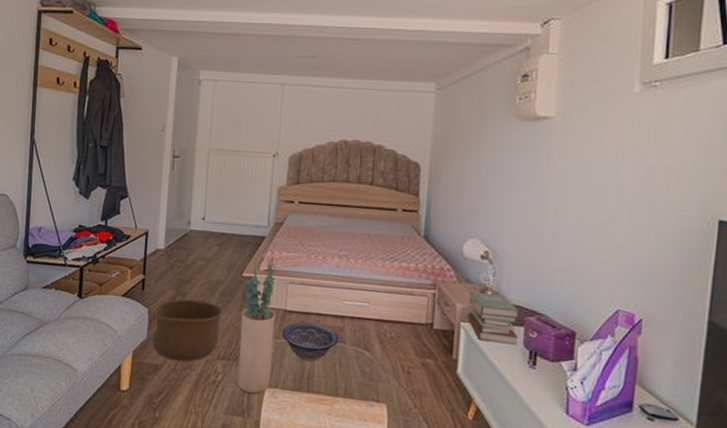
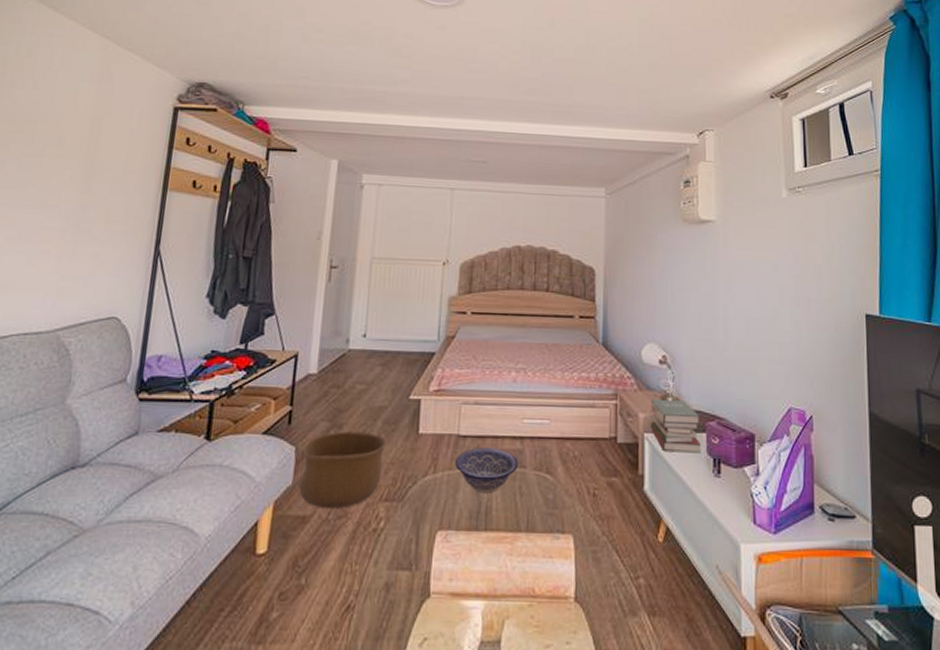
vase: present [236,258,276,395] -> none [402,376,448,541]

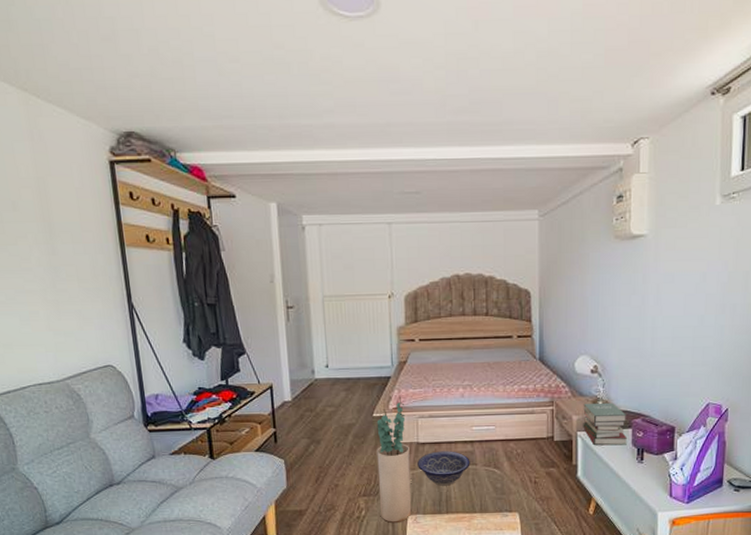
basket: present [298,431,386,509] -> none [290,445,358,504]
vase: none [402,376,448,541] -> present [376,396,412,524]

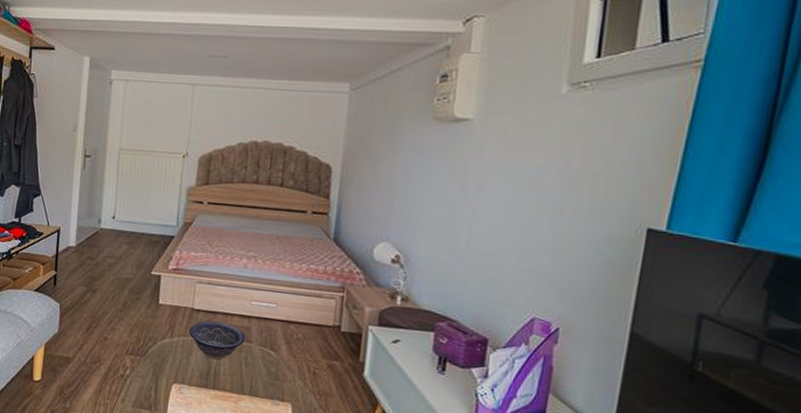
vase: present [376,396,412,524] -> none [144,258,184,390]
books: present [583,402,627,446] -> none [376,295,429,350]

